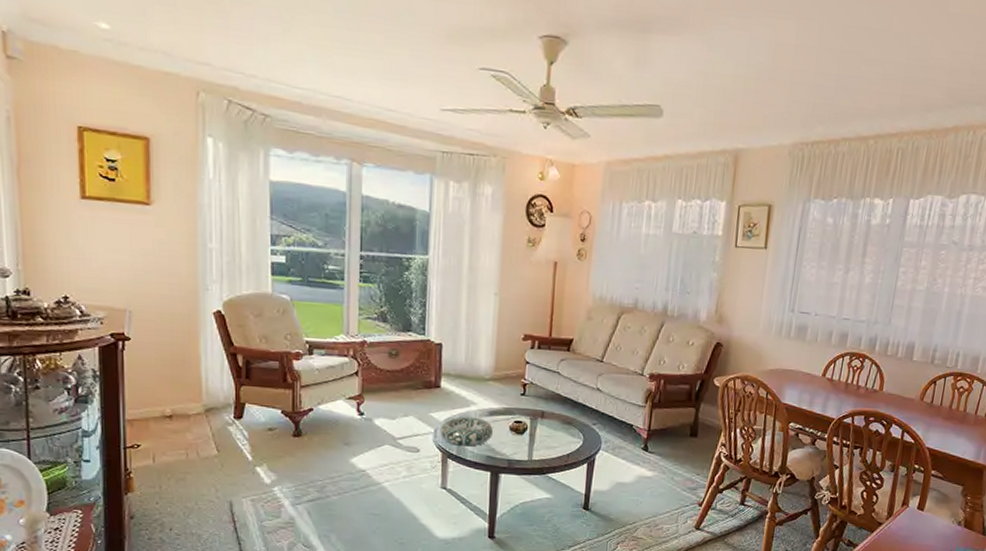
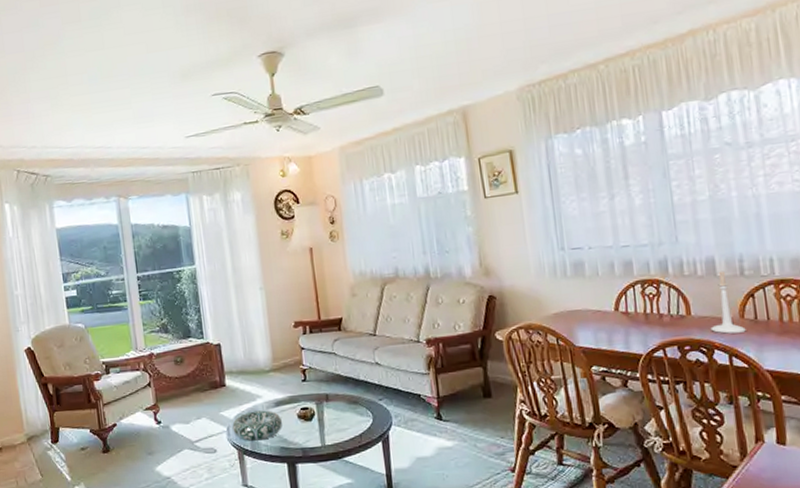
candlestick: none [894,356,922,413] -> present [710,270,746,334]

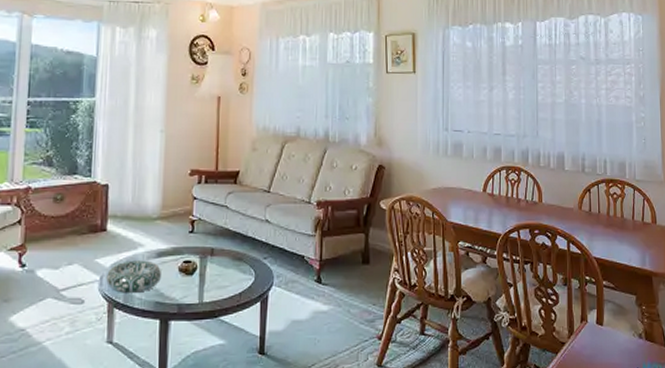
candlestick: present [710,270,746,334] -> none [556,166,582,222]

